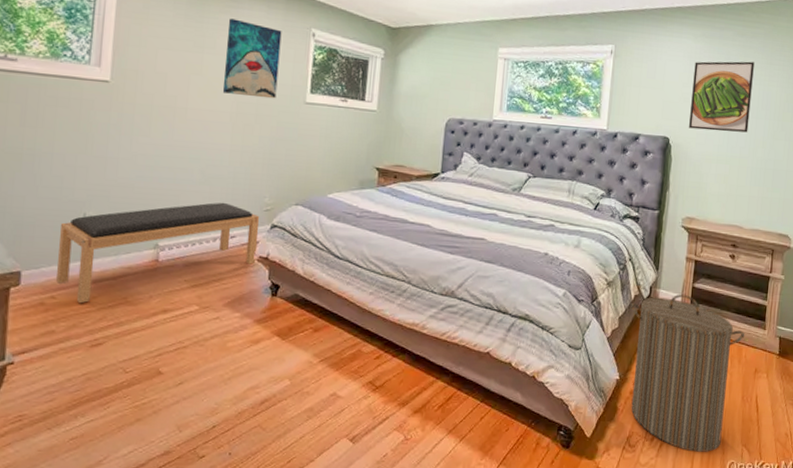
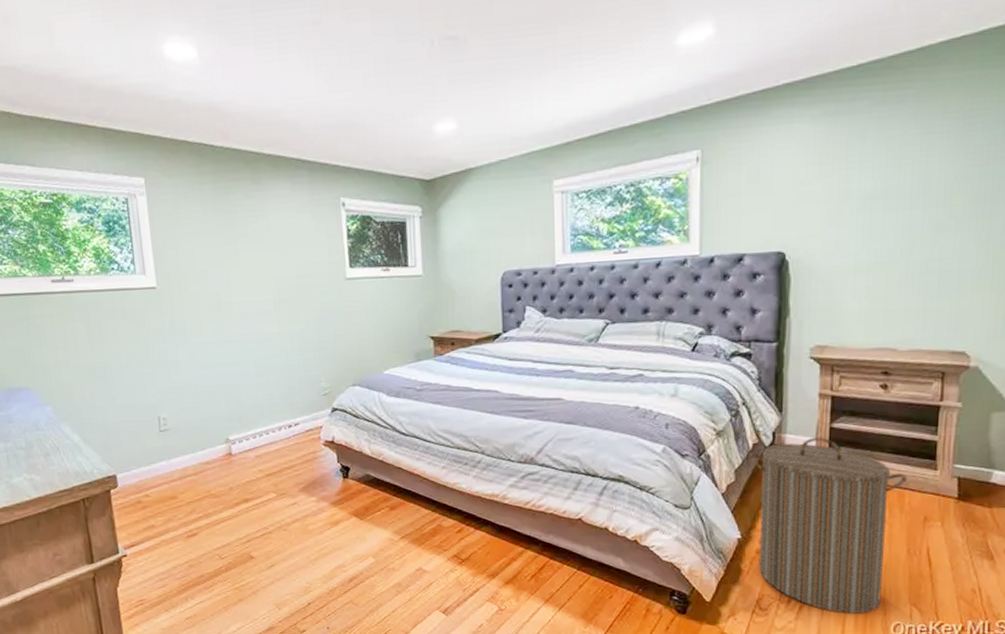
bench: present [56,202,260,304] -> none [140,391,323,500]
wall art: present [222,18,282,99] -> none [255,202,316,282]
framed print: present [689,61,755,133] -> none [812,135,903,237]

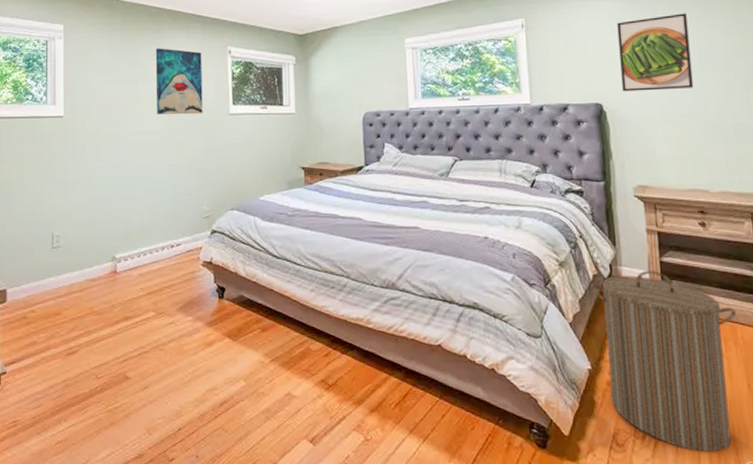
wall art: none [255,202,316,282] -> present [155,48,203,115]
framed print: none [812,135,903,237] -> present [617,13,694,92]

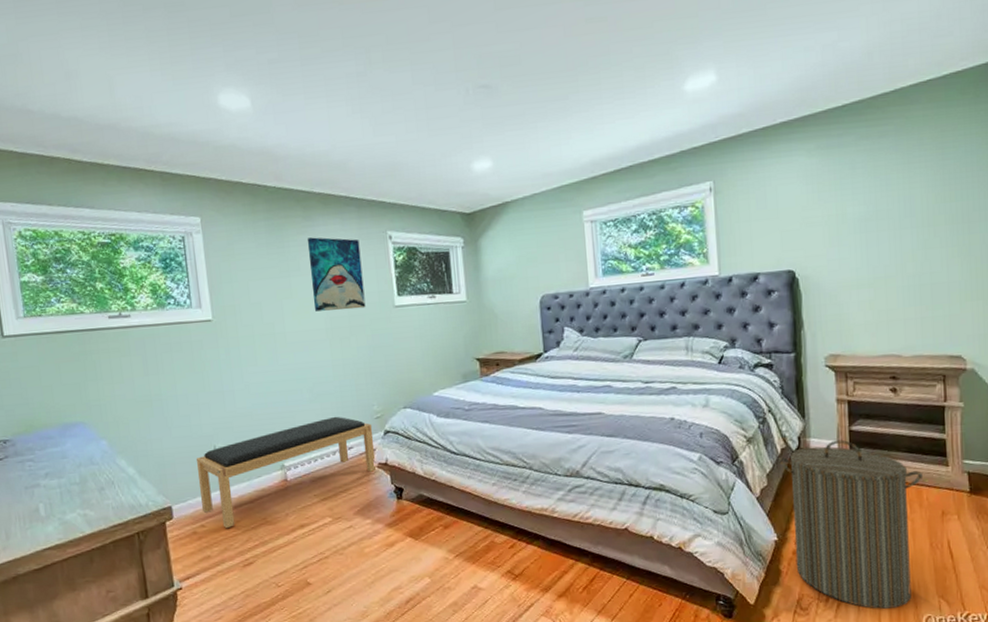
bench: none [34,213,201,316] -> present [196,416,377,529]
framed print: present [617,13,694,92] -> none [812,165,891,256]

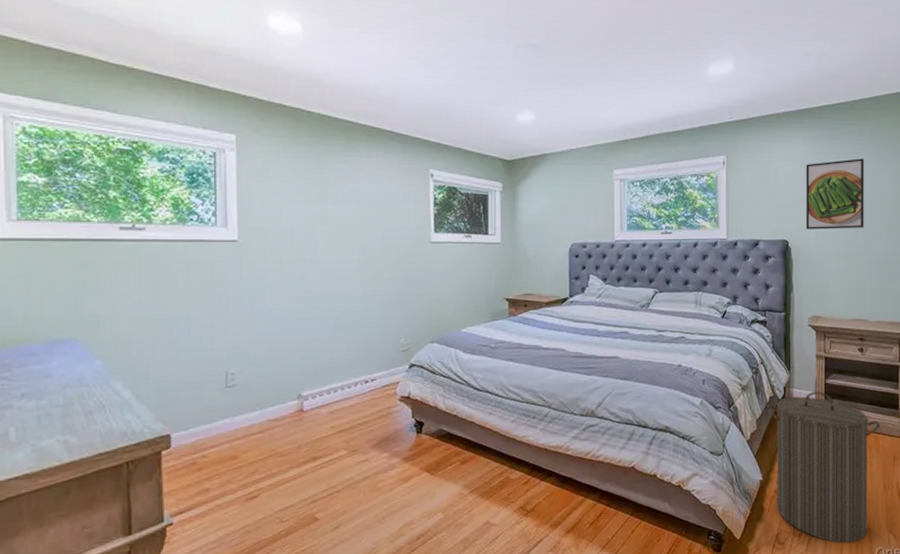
bench: present [196,416,377,529] -> none [204,347,398,460]
wall art: present [307,237,366,311] -> none [347,167,402,242]
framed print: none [812,165,891,256] -> present [806,158,864,230]

